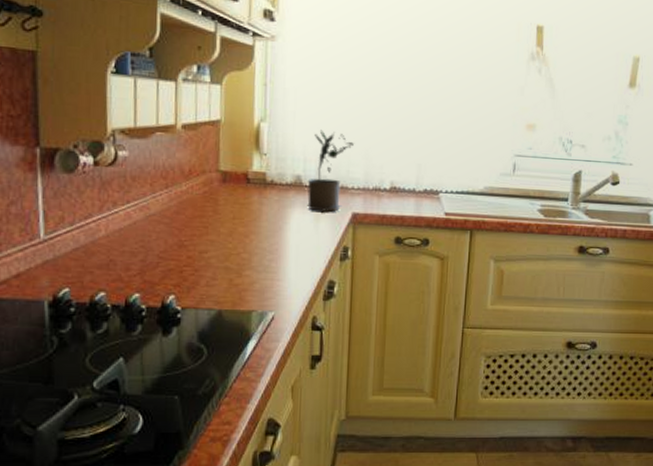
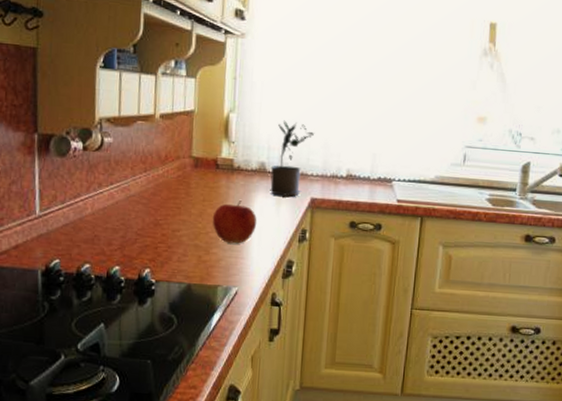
apple: none [243,217,294,265] -> present [212,200,257,244]

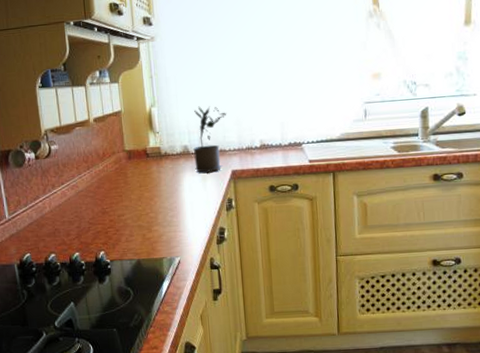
apple: present [212,200,257,244] -> none [149,182,189,220]

